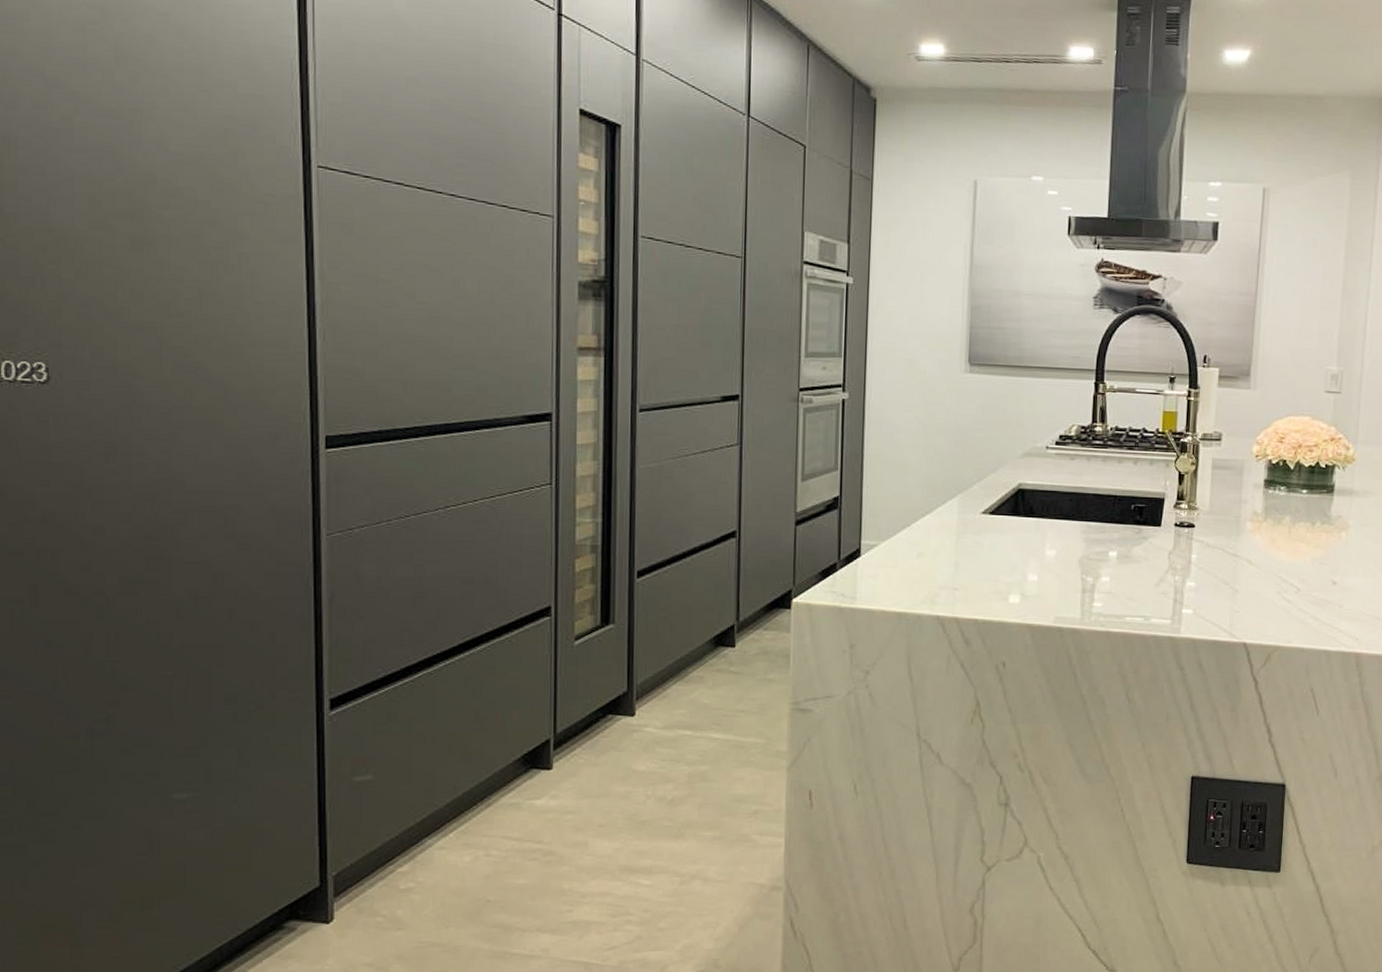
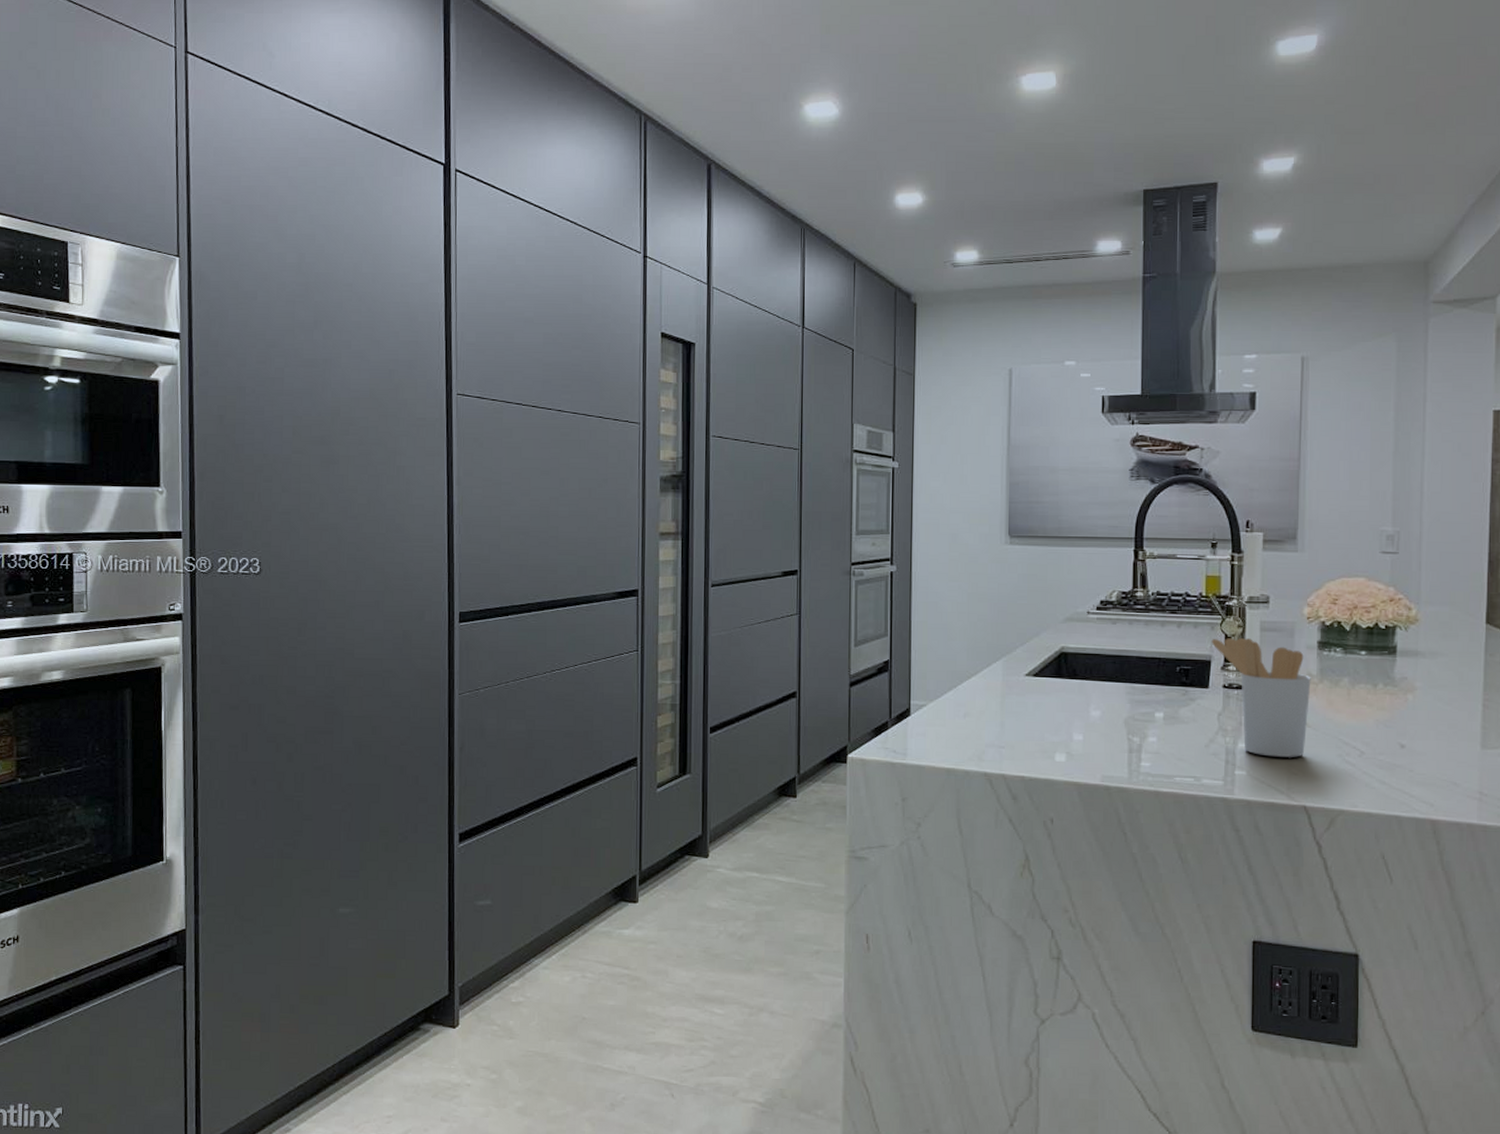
utensil holder: none [1165,476,1257,595] -> present [1211,638,1311,757]

